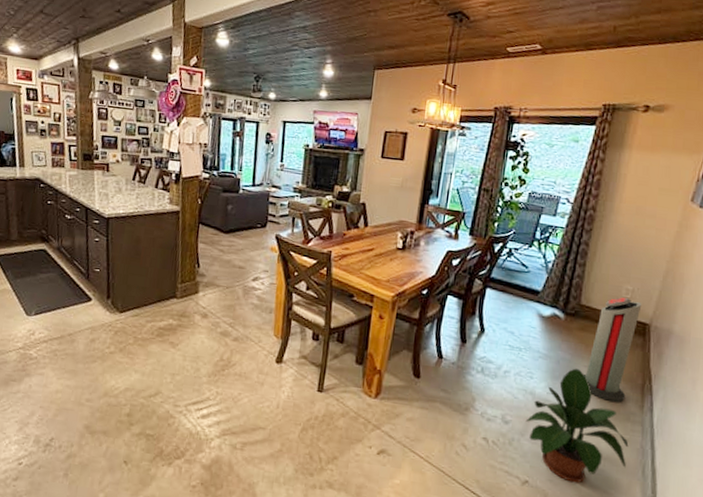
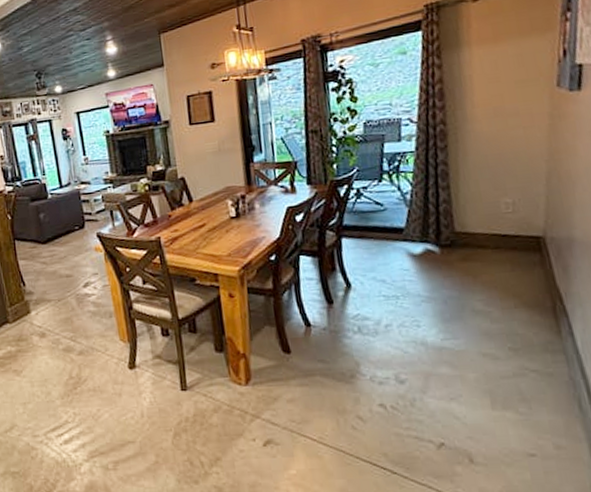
potted plant: present [525,368,629,483] -> none [423,305,557,435]
air purifier: present [584,297,642,403] -> none [480,212,536,335]

